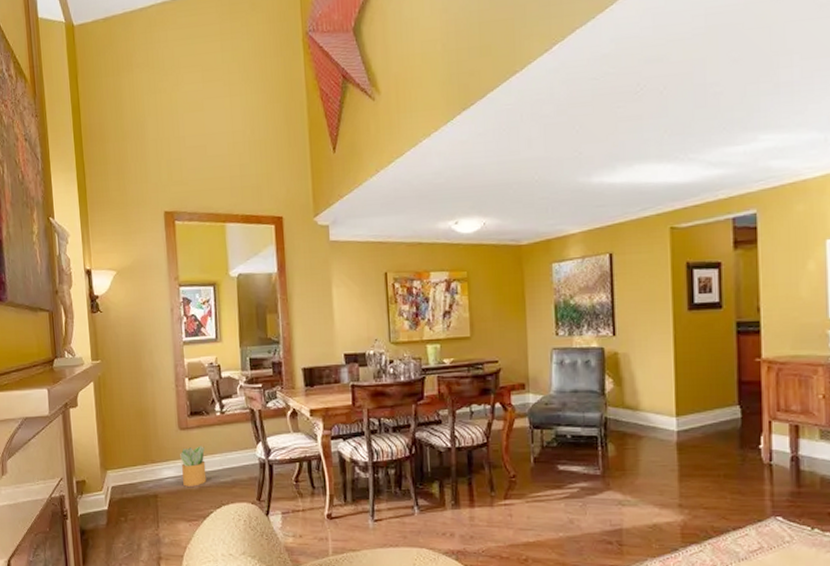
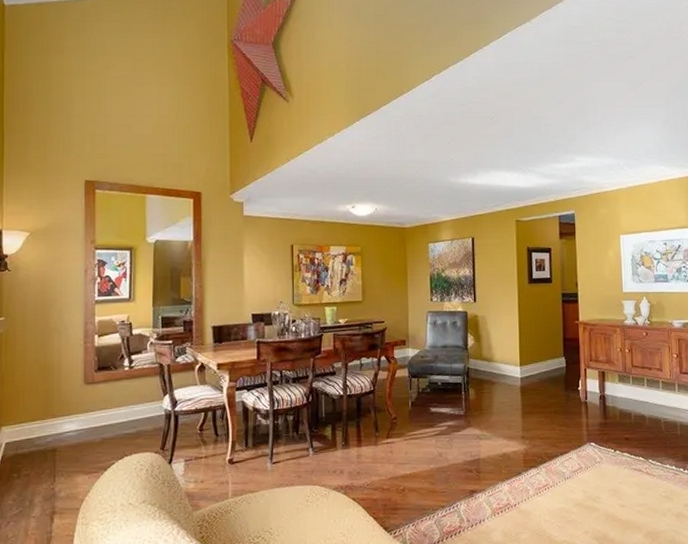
potted plant: present [179,446,207,487] -> none [82,399,110,440]

